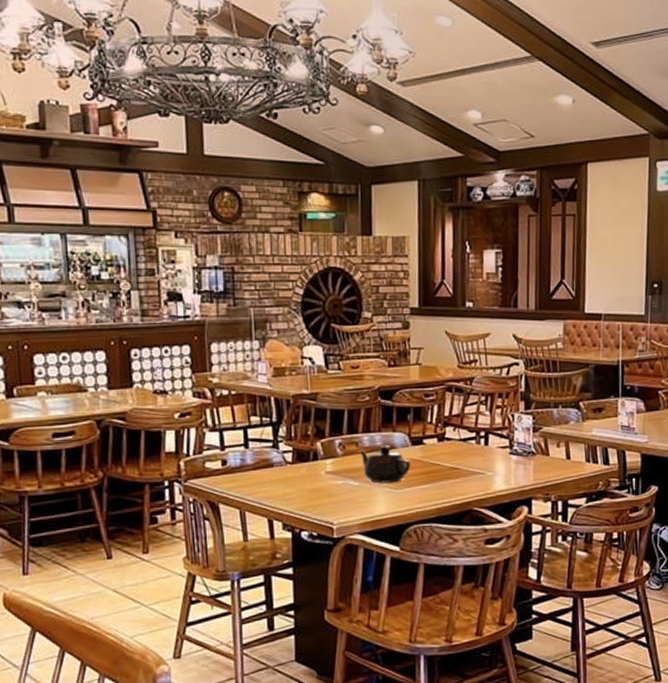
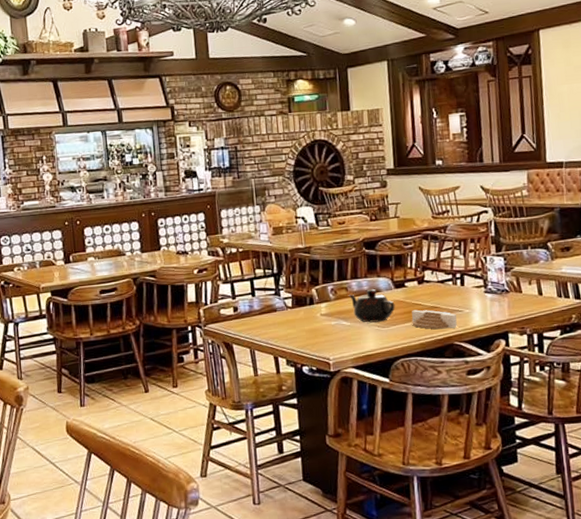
architectural model: none [428,470,478,493] -> present [411,310,457,330]

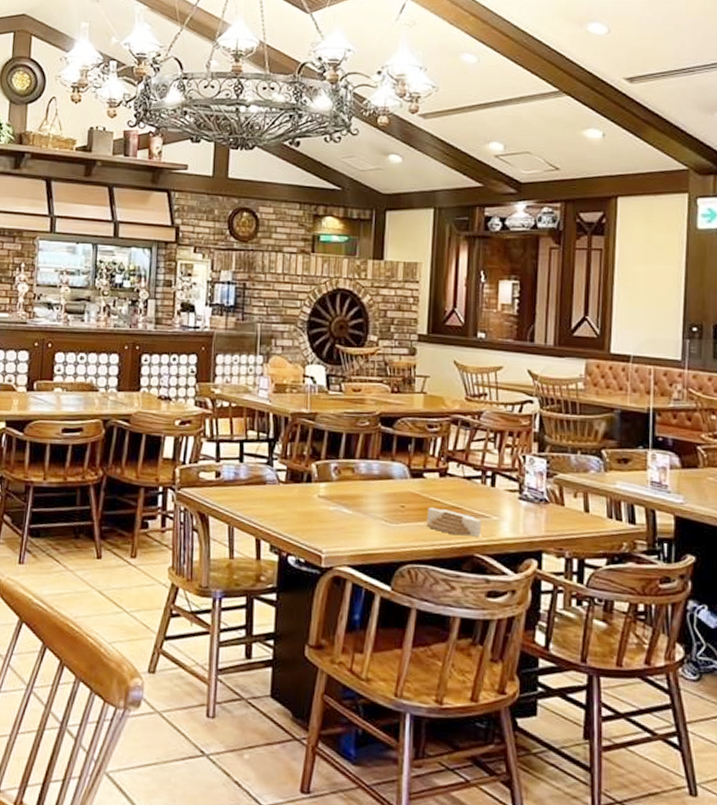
teapot: present [348,288,395,323] -> none [354,473,409,516]

